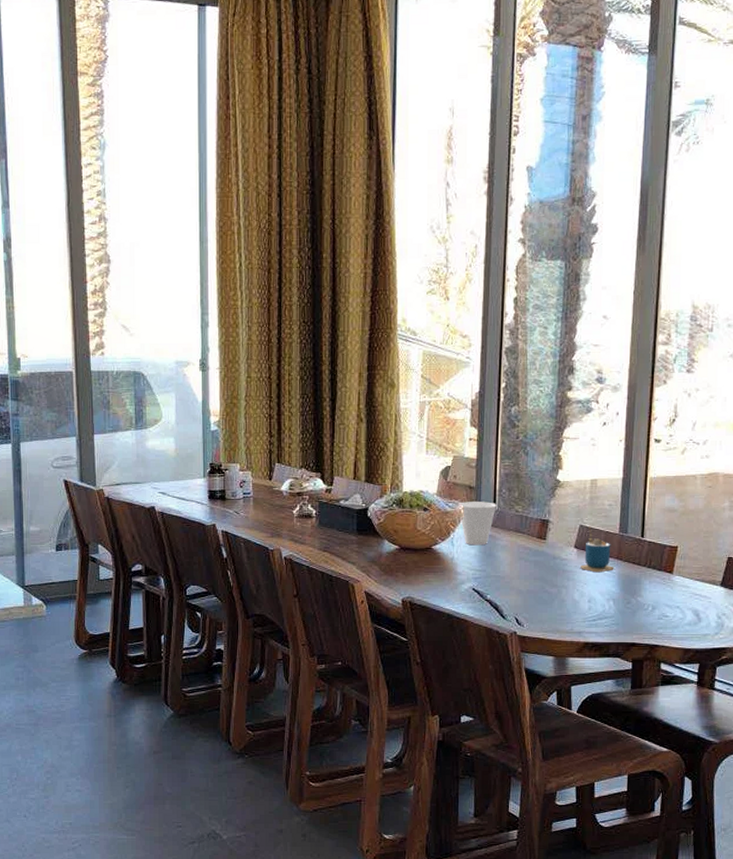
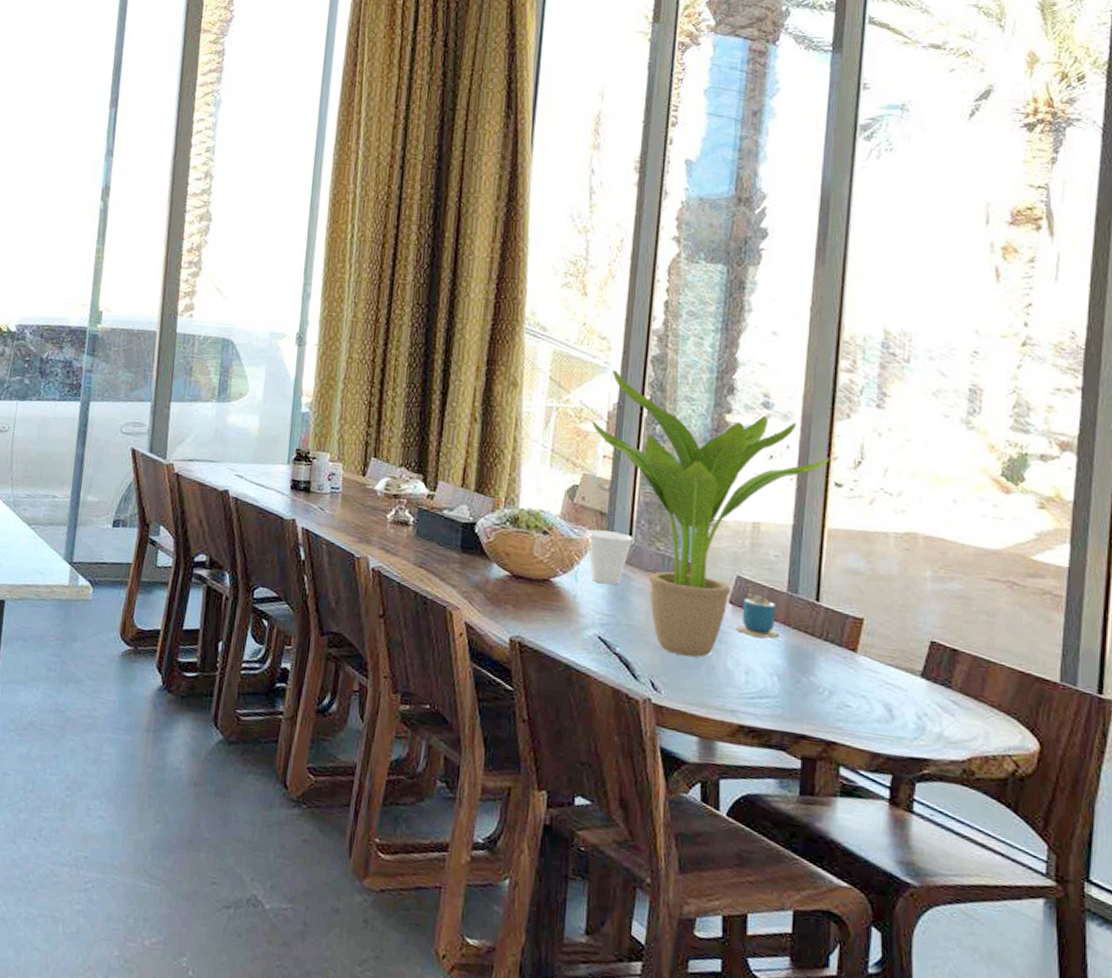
potted plant: none [459,364,650,595] -> present [592,370,829,657]

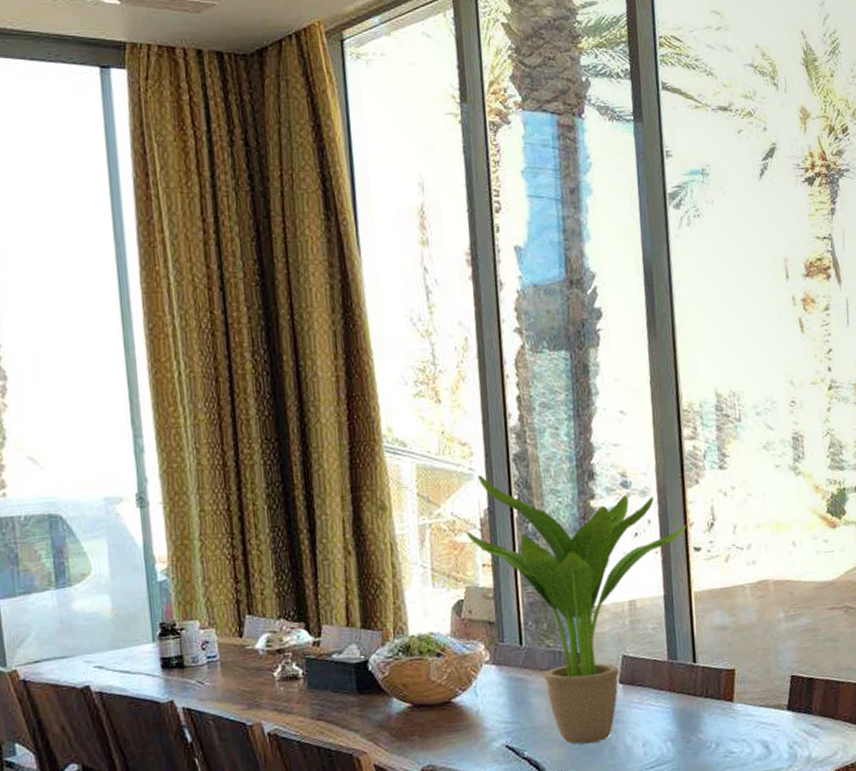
cup: present [585,529,633,585] -> none [478,638,523,693]
cup: present [736,579,780,638] -> none [629,656,668,710]

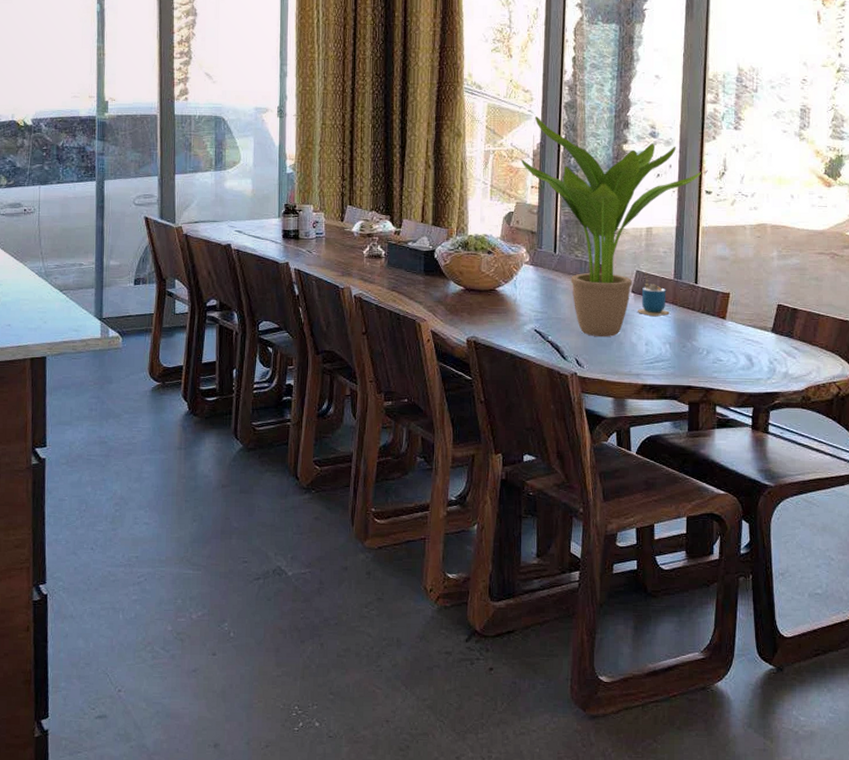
cup: none [629,656,668,710] -> present [638,272,670,317]

